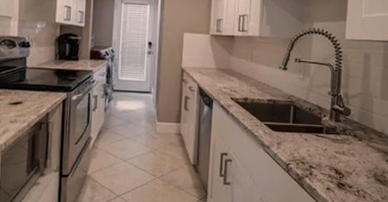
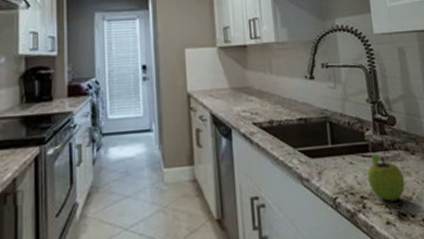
fruit: none [317,135,349,174] -> present [367,153,405,202]

